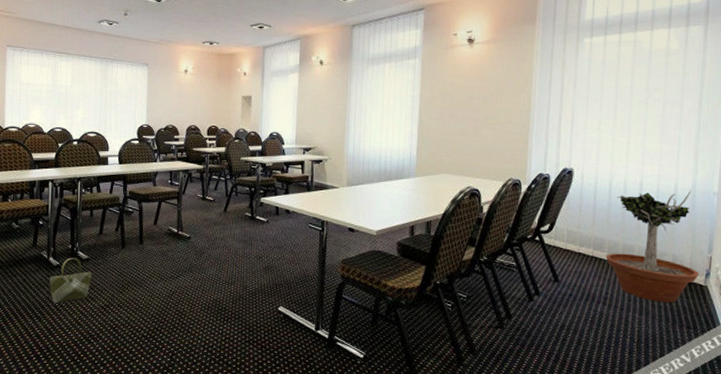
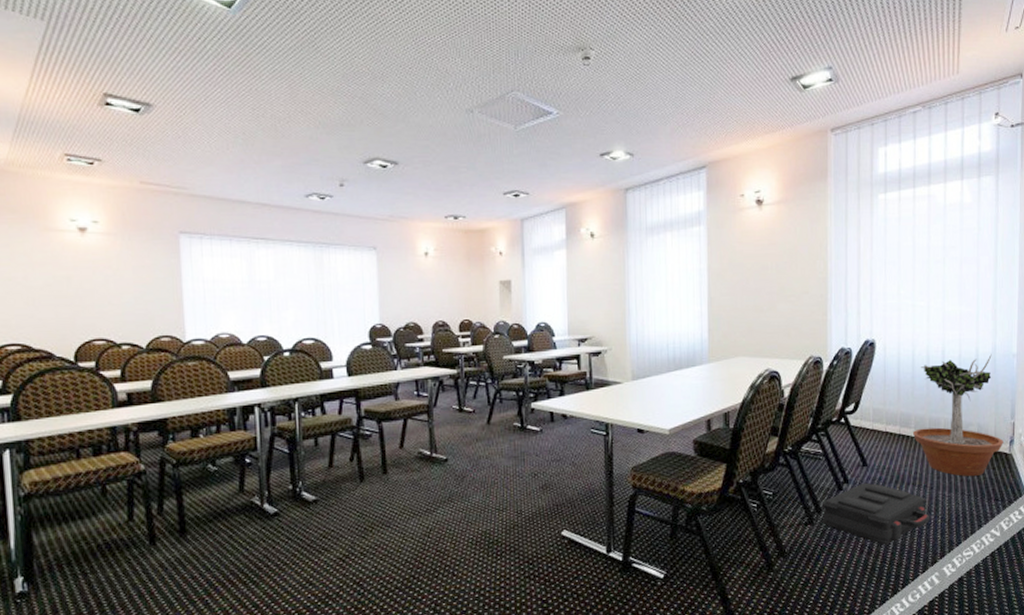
shopping bag: present [50,257,92,304] -> none [267,500,323,562]
briefcase: none [511,296,619,356] -> present [821,482,930,545]

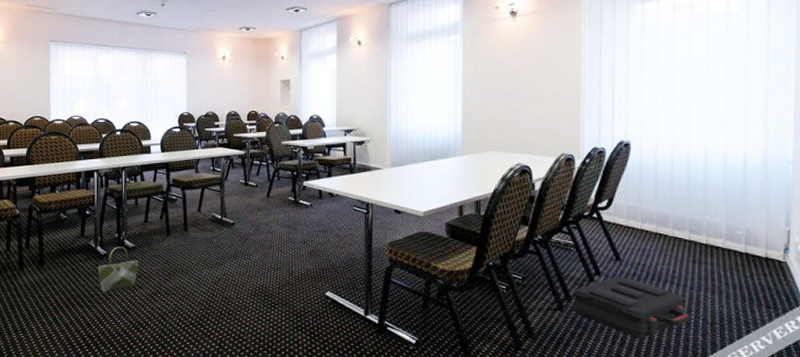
shopping bag: none [267,500,323,562] -> present [98,246,139,293]
potted tree: present [913,354,1003,476] -> none [671,160,776,280]

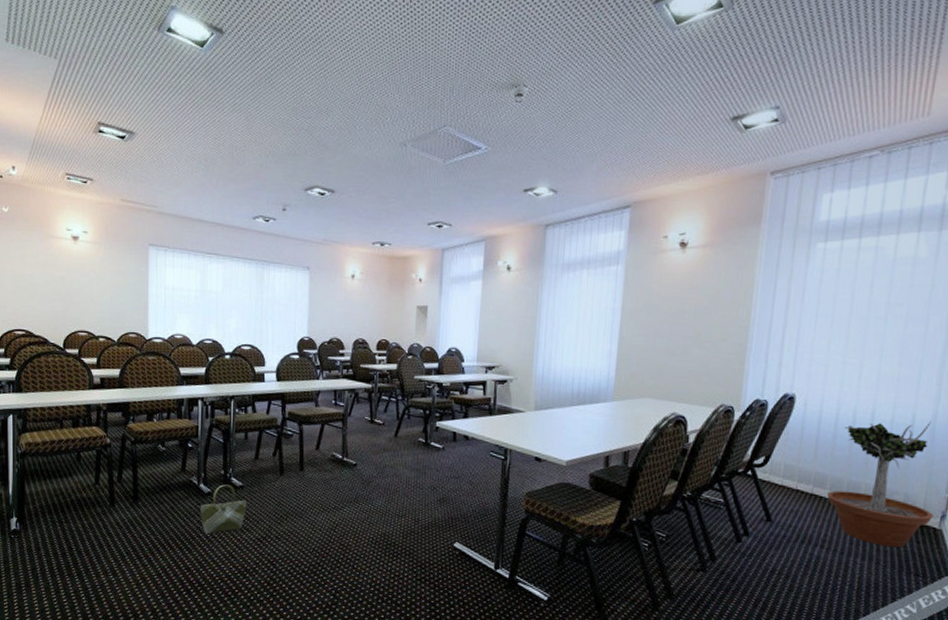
briefcase: present [572,276,690,339] -> none [715,538,837,604]
potted tree: none [671,160,776,280] -> present [827,421,933,547]

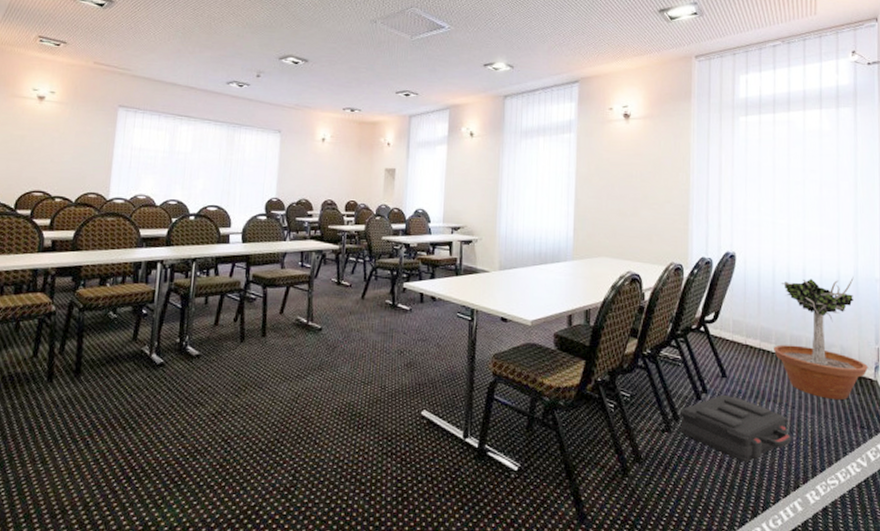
shopping bag: present [201,484,247,535] -> none [150,354,203,411]
briefcase: none [715,538,837,604] -> present [679,394,792,463]

